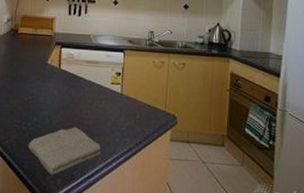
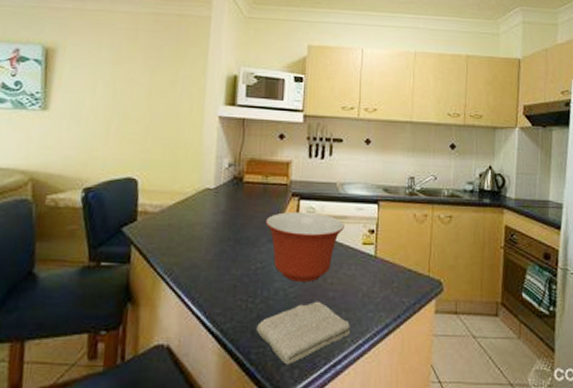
mixing bowl: none [36,57,96,112] -> present [266,212,344,282]

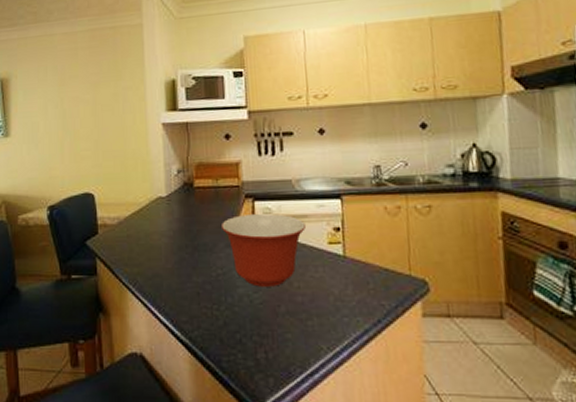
washcloth: present [257,301,350,365] -> none [225,306,325,374]

